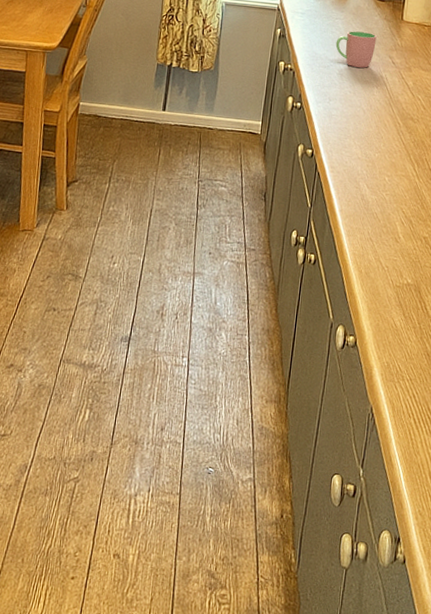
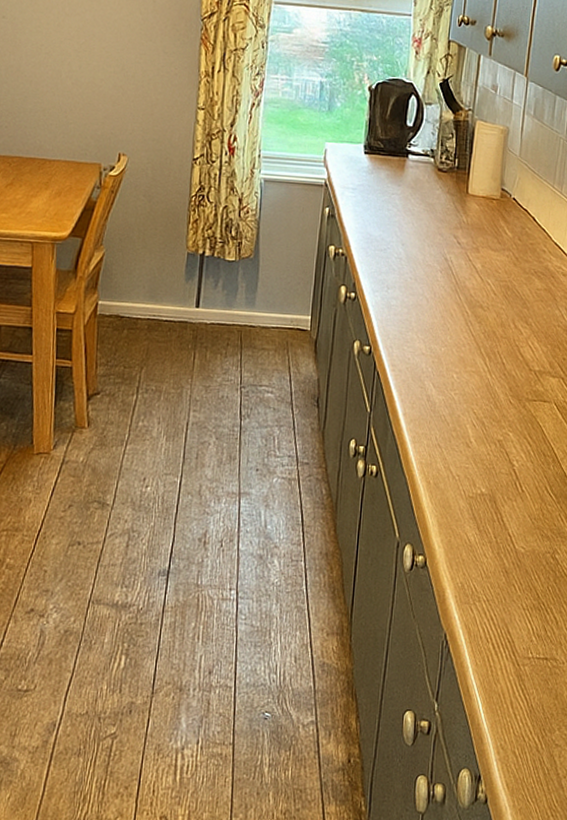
cup: present [335,31,377,68] -> none [392,207,439,250]

